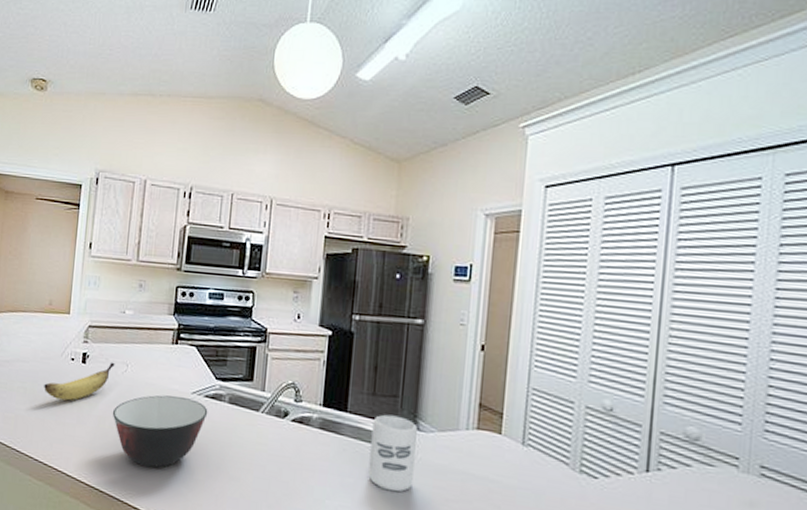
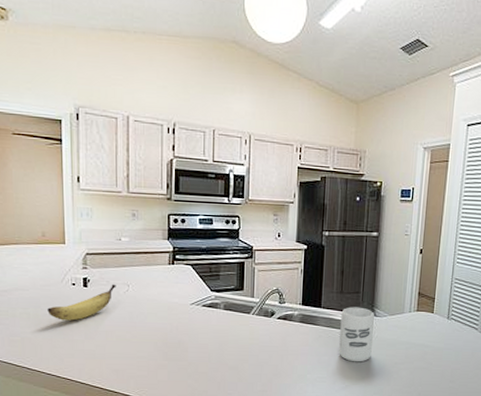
soup bowl: present [112,395,208,468] -> none [118,307,206,368]

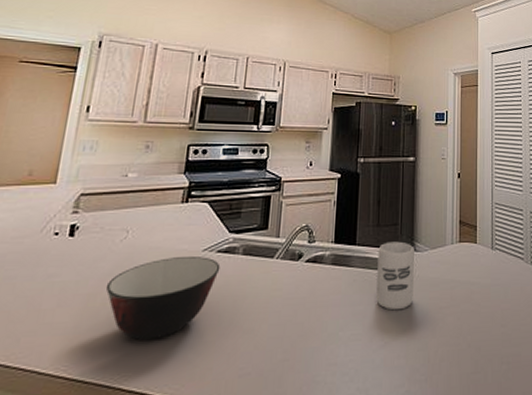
banana: present [47,284,116,321] -> none [13,230,112,283]
soup bowl: none [118,307,206,368] -> present [105,255,221,341]

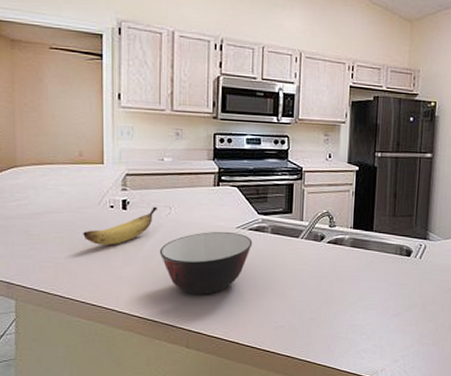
banana: none [13,230,112,283] -> present [83,206,158,245]
cup: present [376,241,414,311] -> none [391,230,428,288]

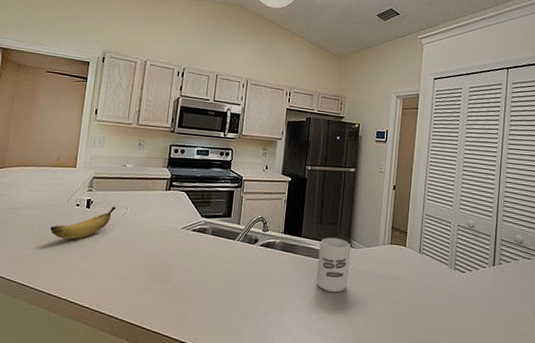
soup bowl: present [159,231,253,295] -> none [112,231,195,290]
cup: none [391,230,428,288] -> present [316,237,351,293]

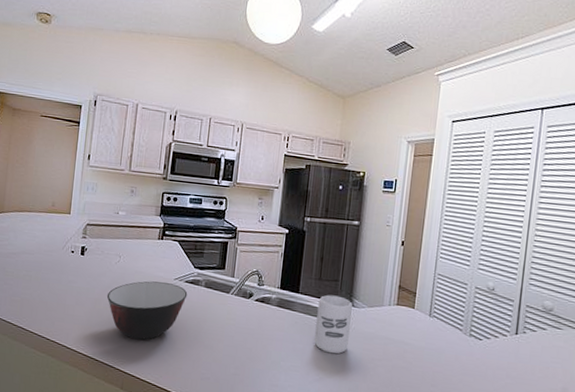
banana: present [50,206,116,240] -> none [47,254,110,286]
soup bowl: none [112,231,195,290] -> present [106,281,188,340]

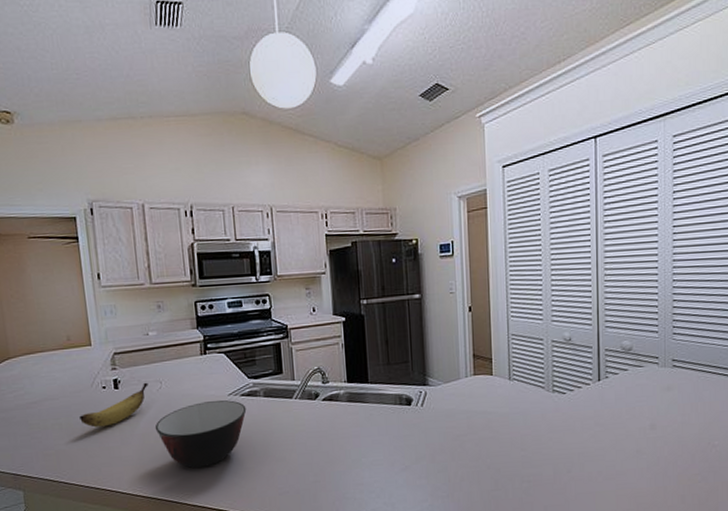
banana: none [47,254,110,286] -> present [79,382,148,428]
cup: present [314,294,353,354] -> none [391,377,430,439]

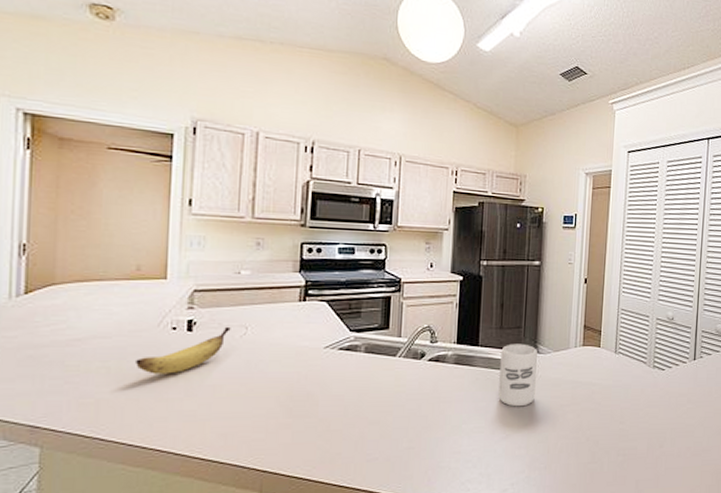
soup bowl: present [155,400,247,469] -> none [230,352,343,429]
cup: none [391,377,430,439] -> present [498,344,537,407]

